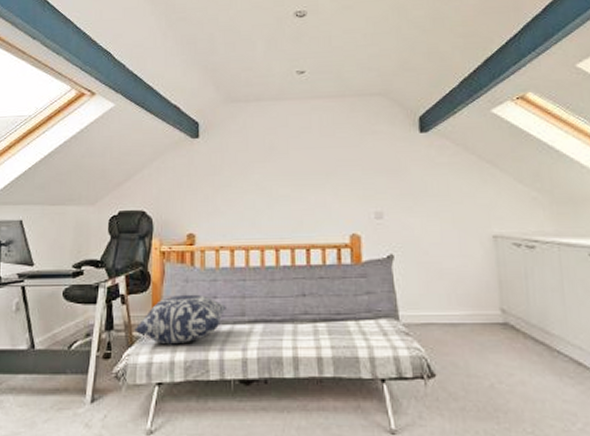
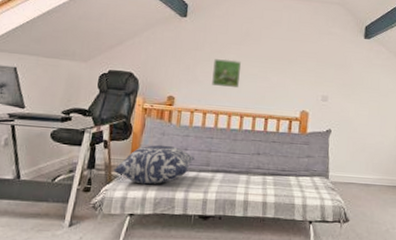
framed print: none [236,180,270,216] -> present [212,59,242,89]

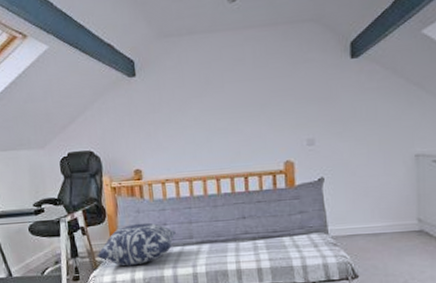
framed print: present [212,59,242,89] -> none [175,115,210,151]

